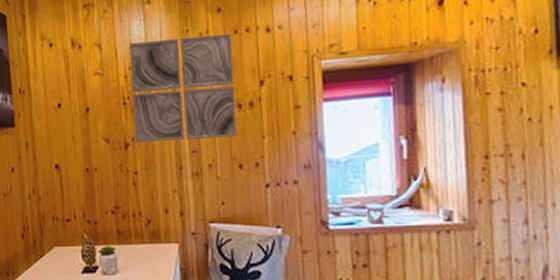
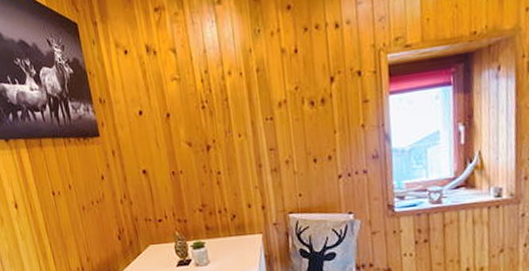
wall art: present [129,33,238,144] -> none [203,31,311,145]

